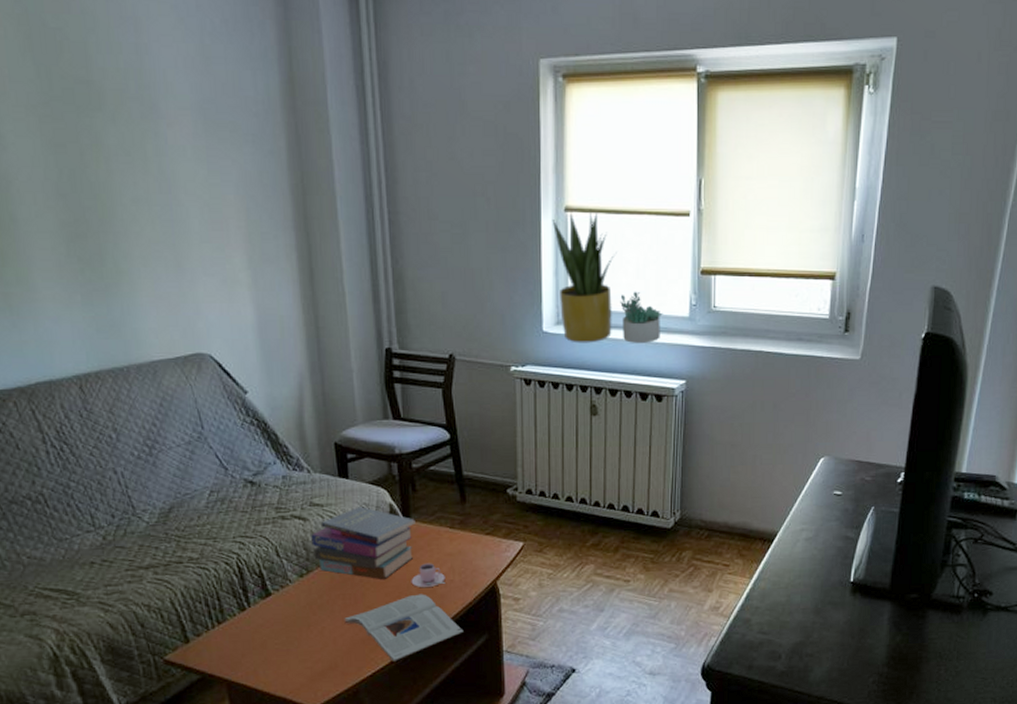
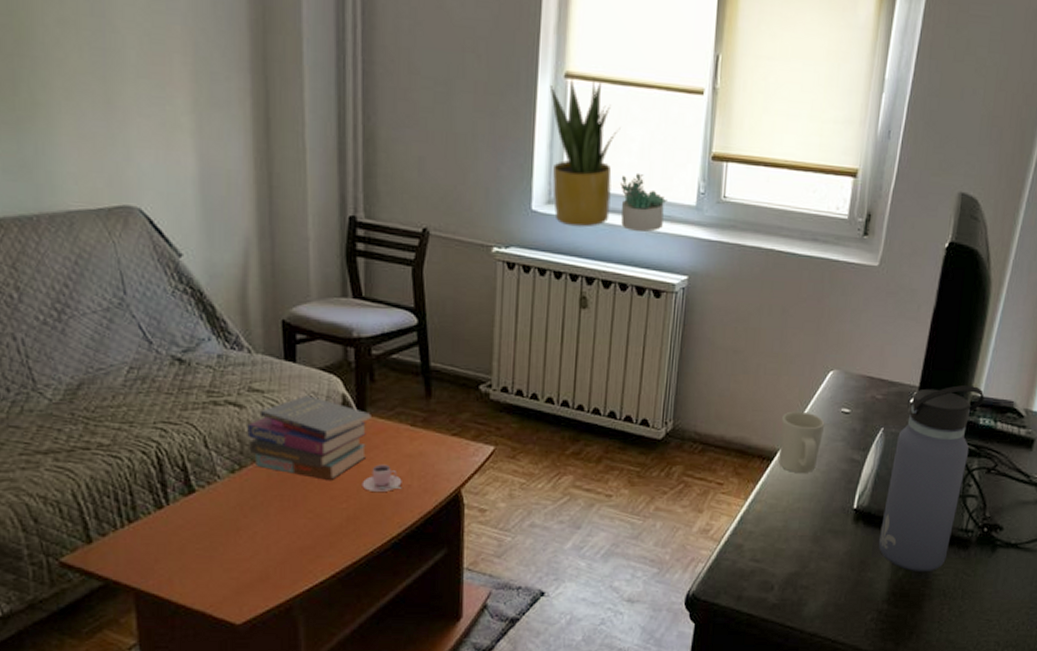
magazine: present [344,594,464,662] -> none [280,499,419,575]
mug: none [779,496,819,552] -> present [779,411,825,473]
water bottle: none [875,463,967,637] -> present [878,385,984,572]

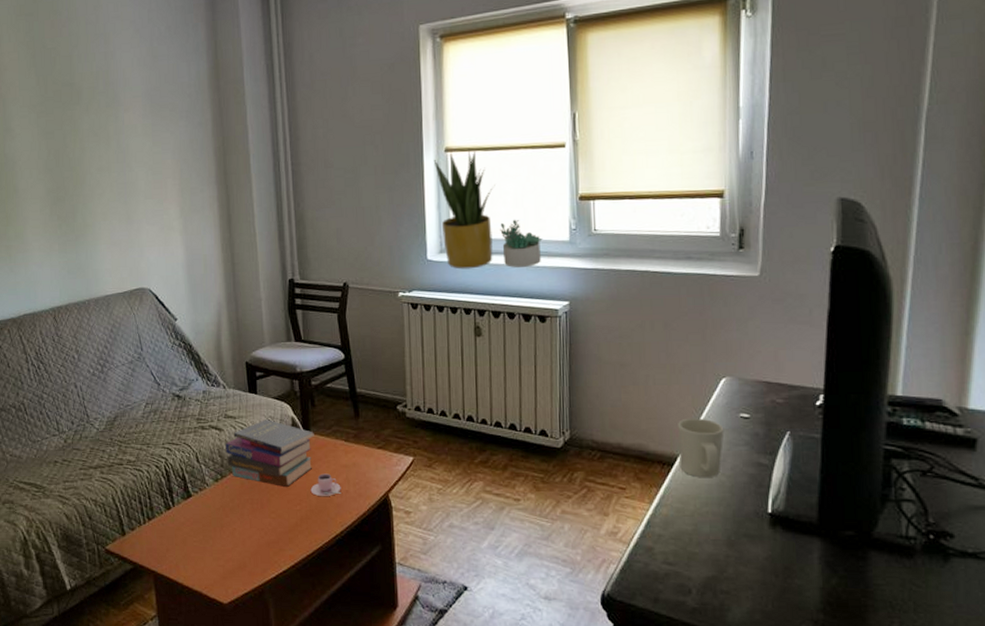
water bottle: present [878,385,984,572] -> none [802,385,904,582]

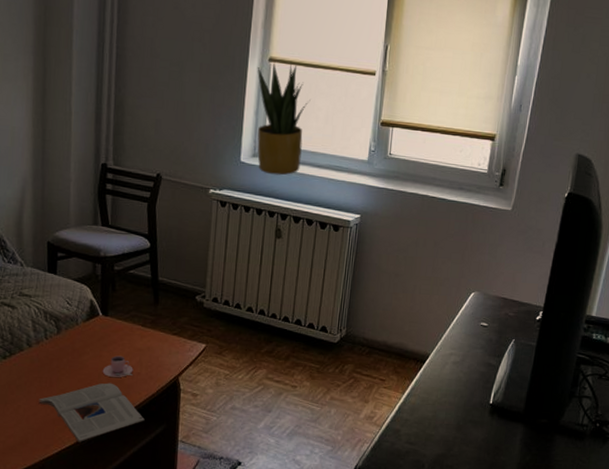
books: present [225,419,314,488] -> none [17,300,112,368]
magazine: none [252,502,358,566] -> present [38,383,145,442]
succulent plant: present [500,219,543,268] -> none [309,134,346,180]
mug: present [678,418,724,477] -> none [430,323,468,373]

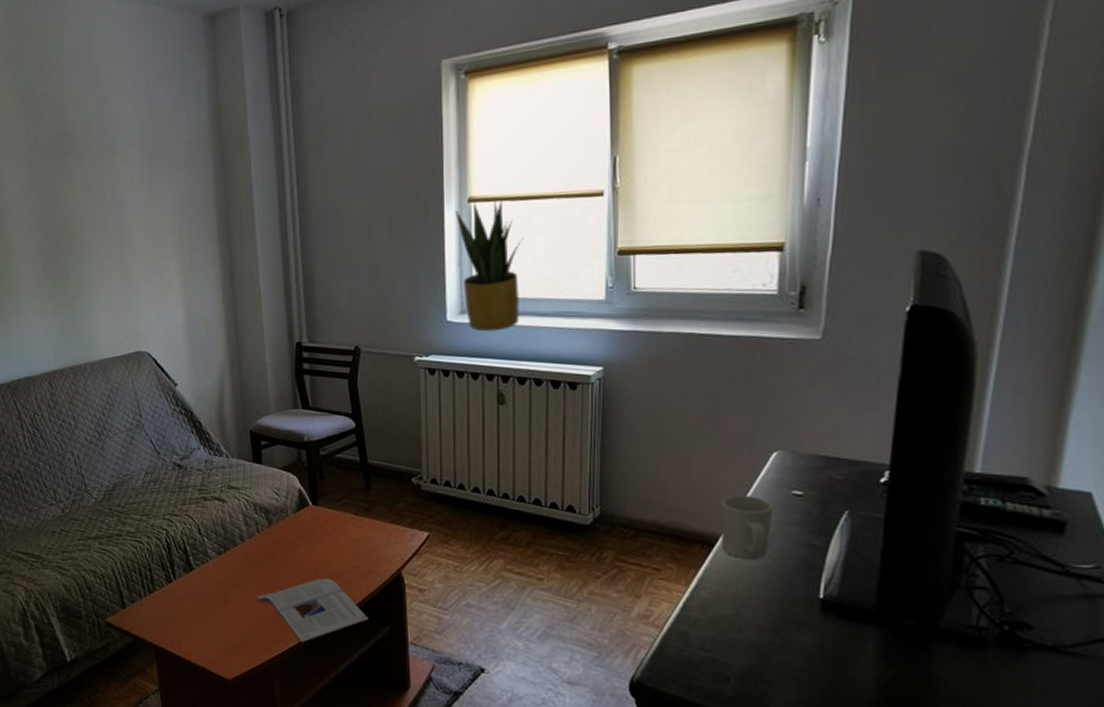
teacup: present [102,355,133,377] -> none [318,548,351,572]
mug: none [430,323,468,373] -> present [721,495,774,559]

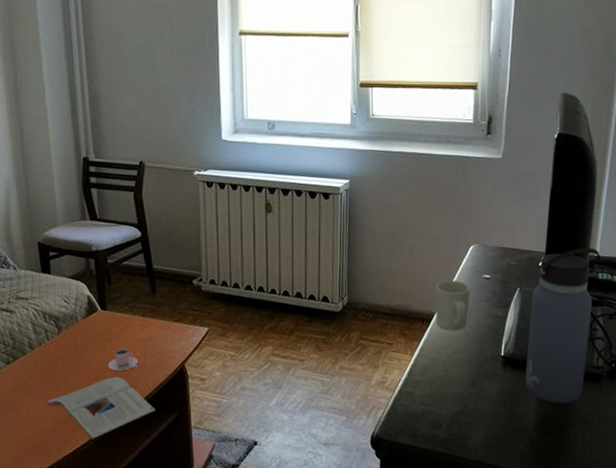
teacup: none [318,548,351,572] -> present [107,348,139,371]
planter: present [455,198,524,332] -> none [228,33,286,150]
water bottle: none [856,462,983,674] -> present [525,248,601,405]

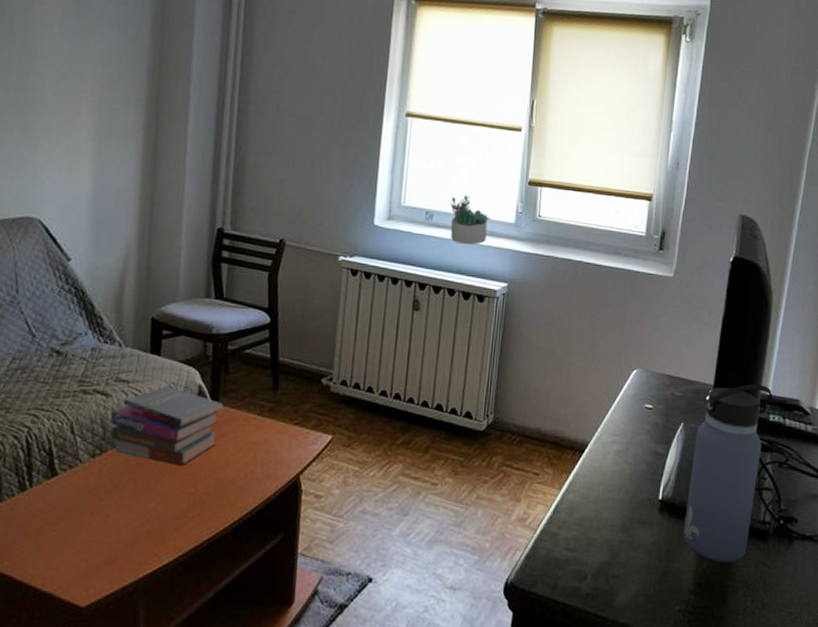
books: none [17,299,111,365] -> present [110,386,224,467]
magazine: present [47,376,156,439] -> none [131,484,259,559]
teacup: present [107,348,139,371] -> none [209,451,247,477]
succulent plant: none [289,102,328,148] -> present [450,194,490,245]
mug: present [436,280,471,330] -> none [589,406,631,464]

